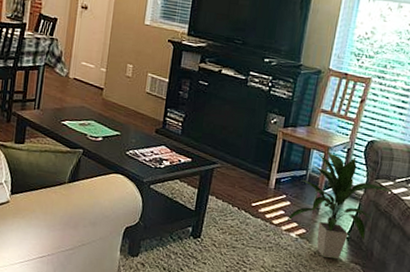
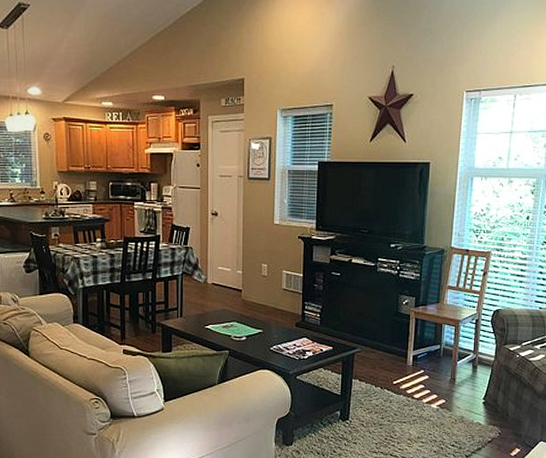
indoor plant: present [285,152,391,260] -> none [425,325,519,424]

